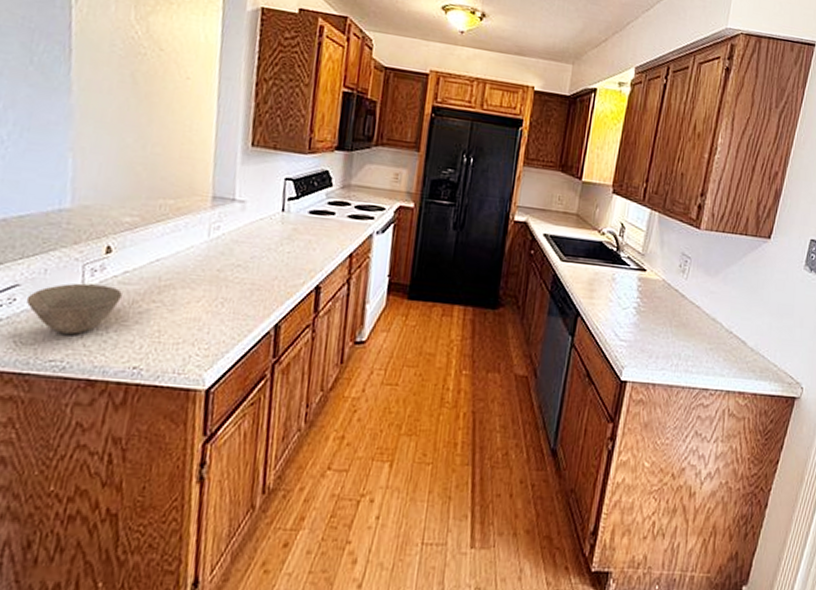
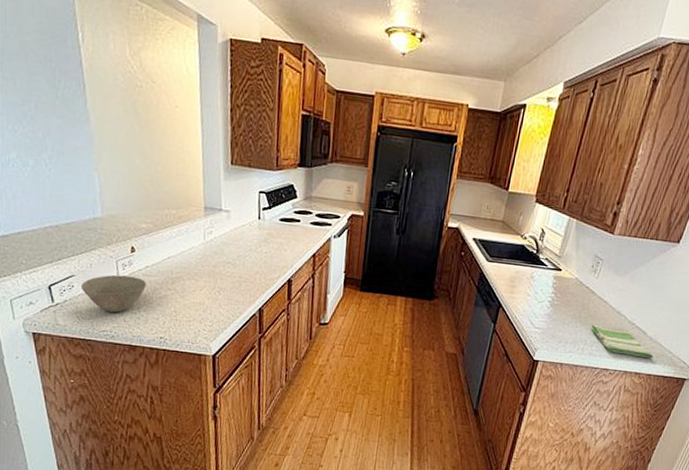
dish towel: none [684,334,757,374] -> present [590,324,653,359]

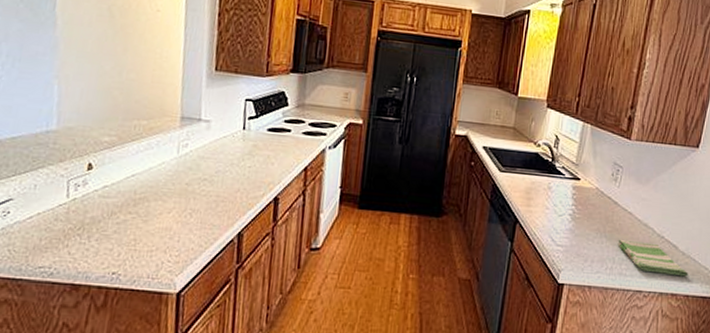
bowl: present [80,274,146,313] -> none [18,197,102,244]

